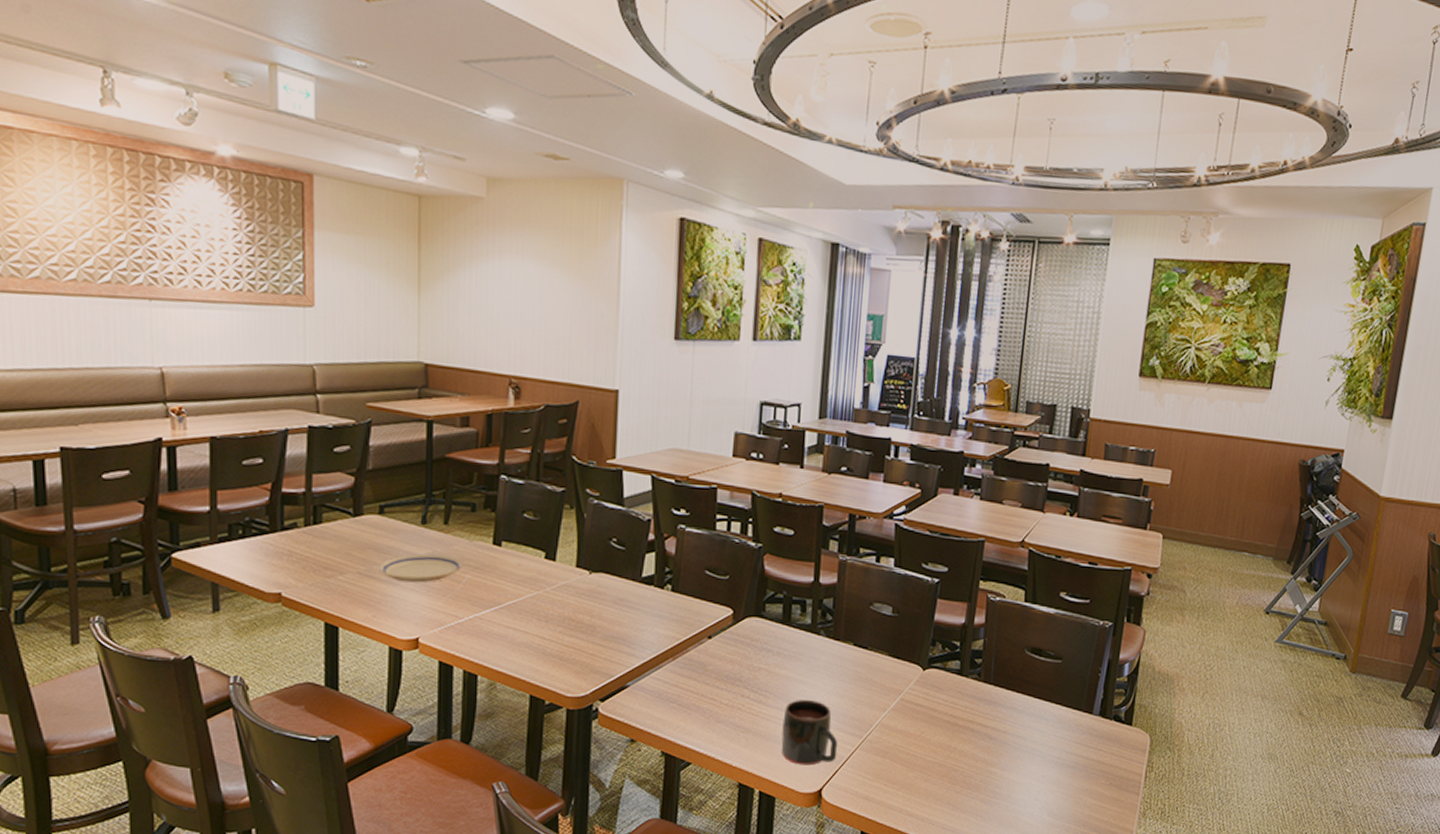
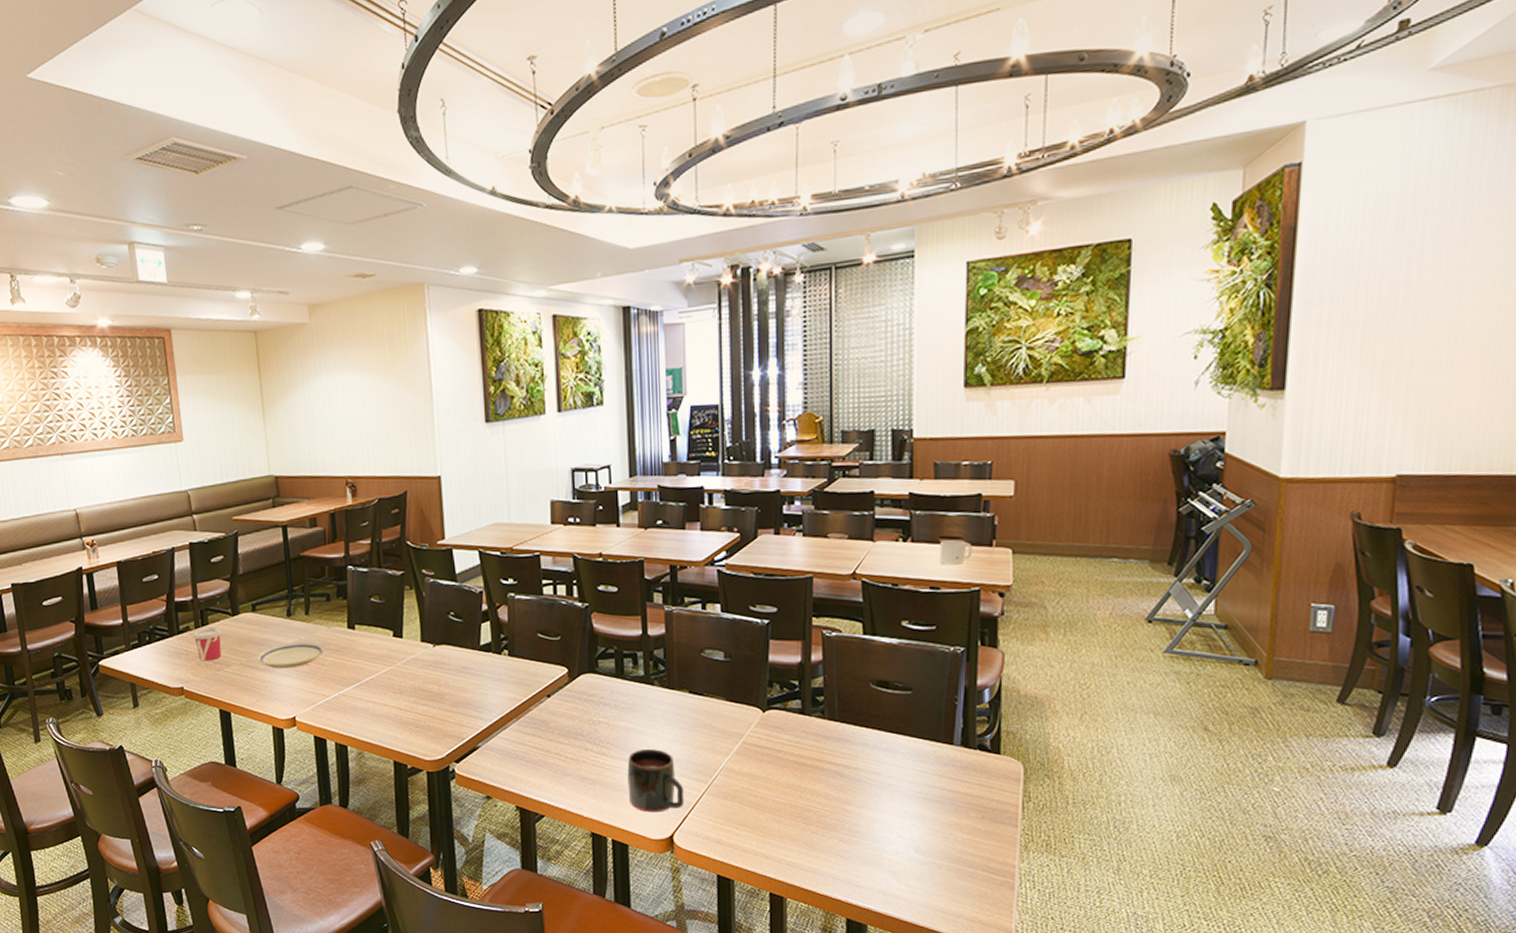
cup: none [300,527,338,566] -> present [192,628,222,661]
mug: none [1099,519,1130,545] -> present [939,540,973,566]

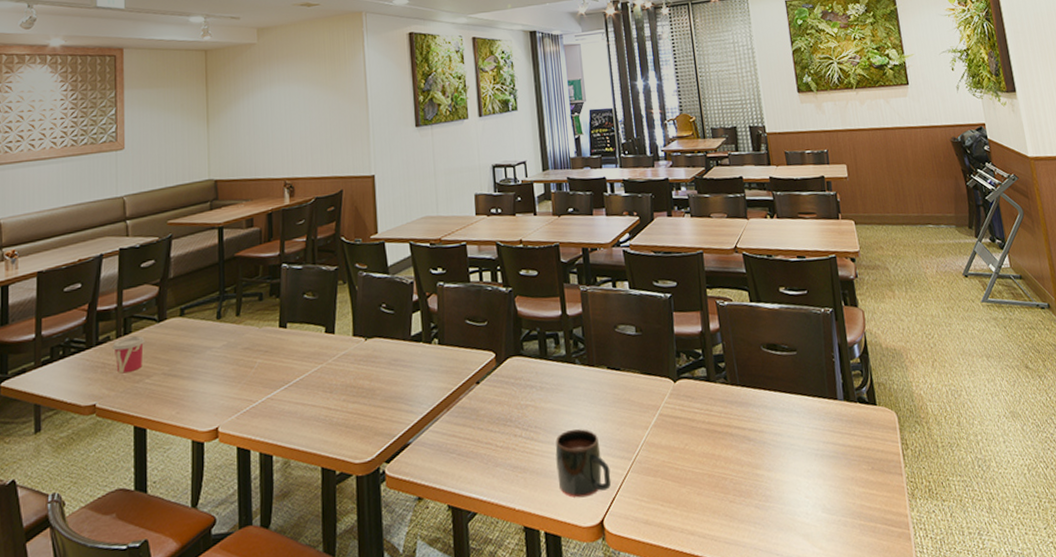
plate: present [257,642,325,669] -> none [181,344,254,376]
mug: present [939,540,973,566] -> none [798,215,826,237]

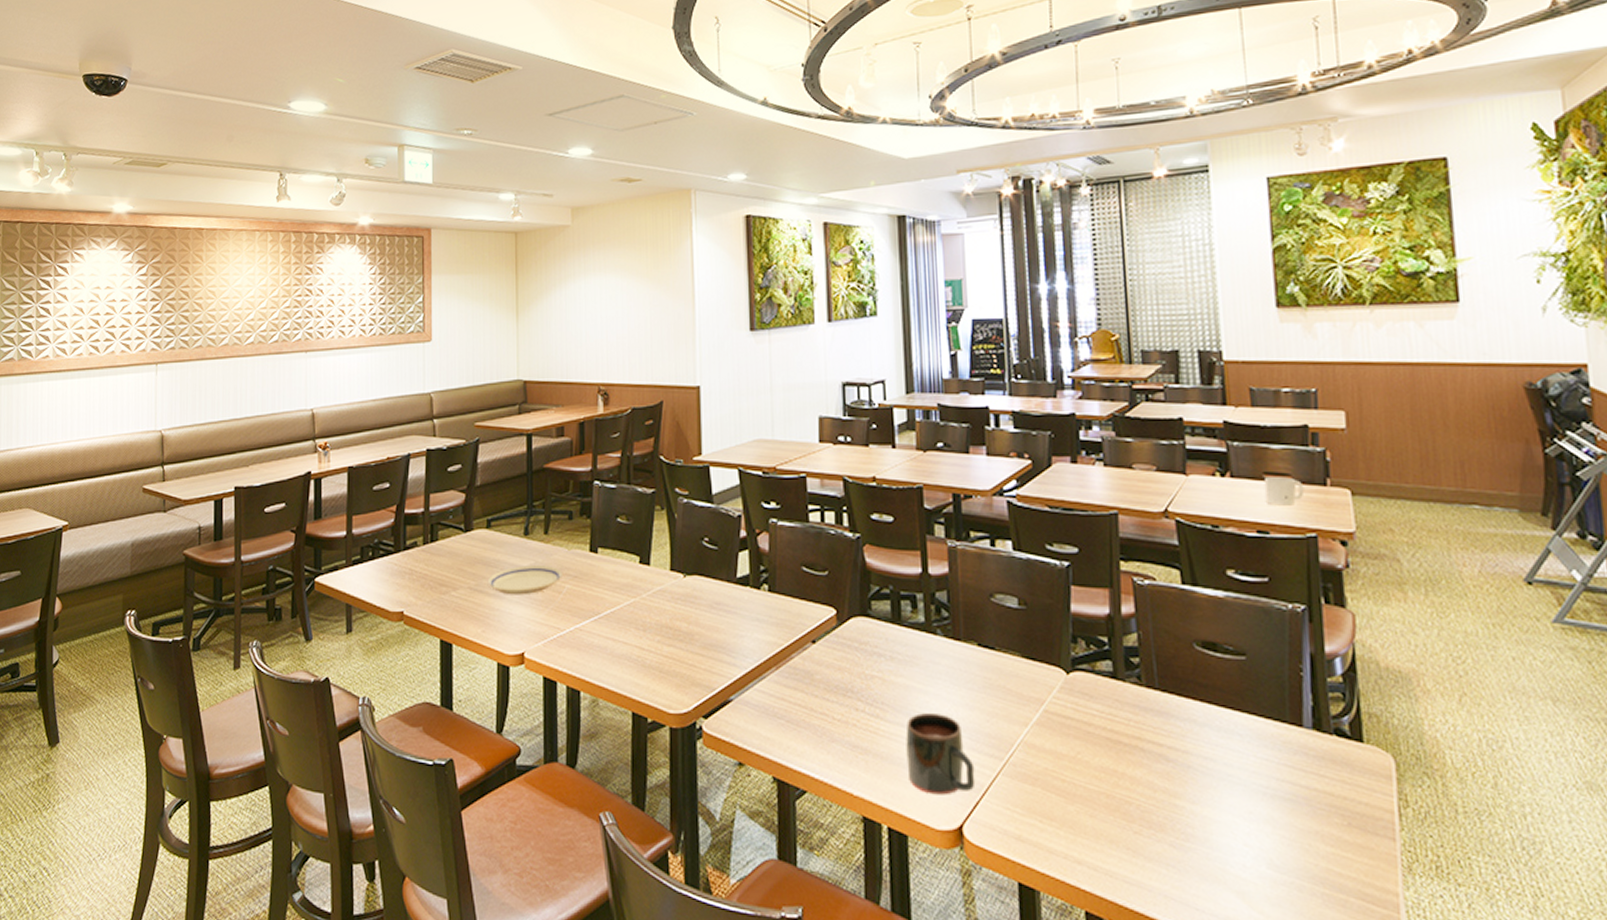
cup: present [112,336,145,374] -> none [419,545,451,583]
plate: none [181,344,254,376] -> present [487,566,562,595]
mug: none [798,215,826,237] -> present [1263,477,1305,507]

